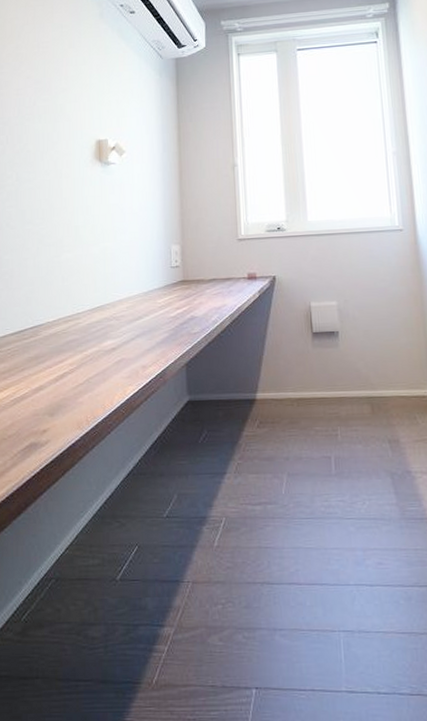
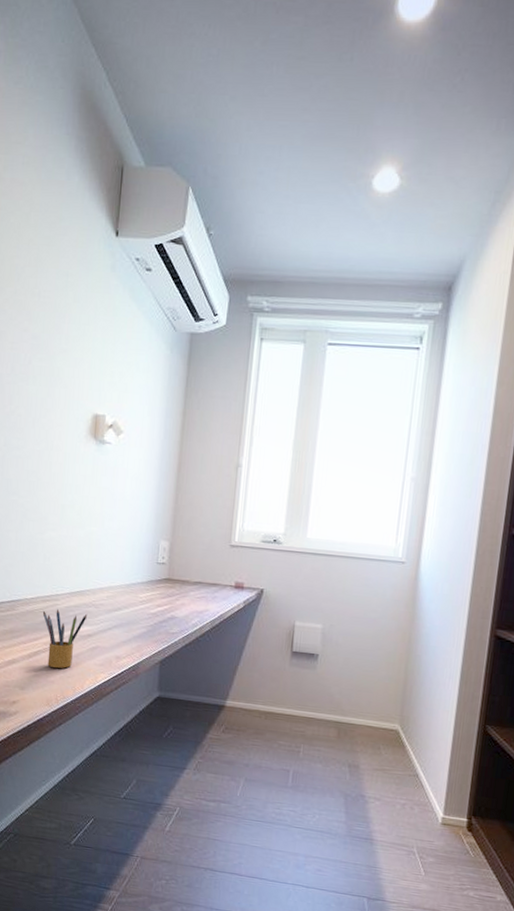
pencil box: none [65,327,110,388] -> present [42,609,88,669]

